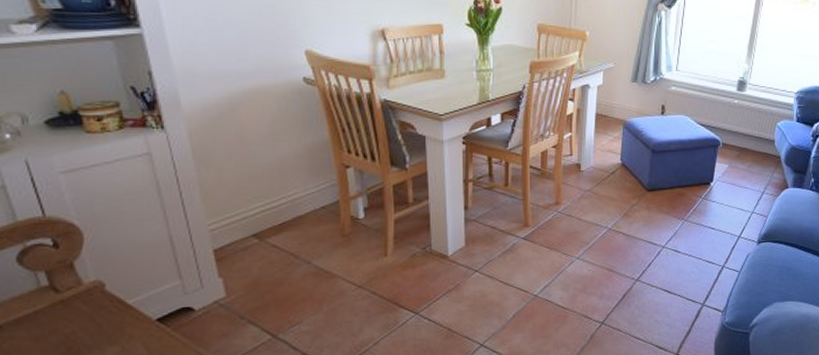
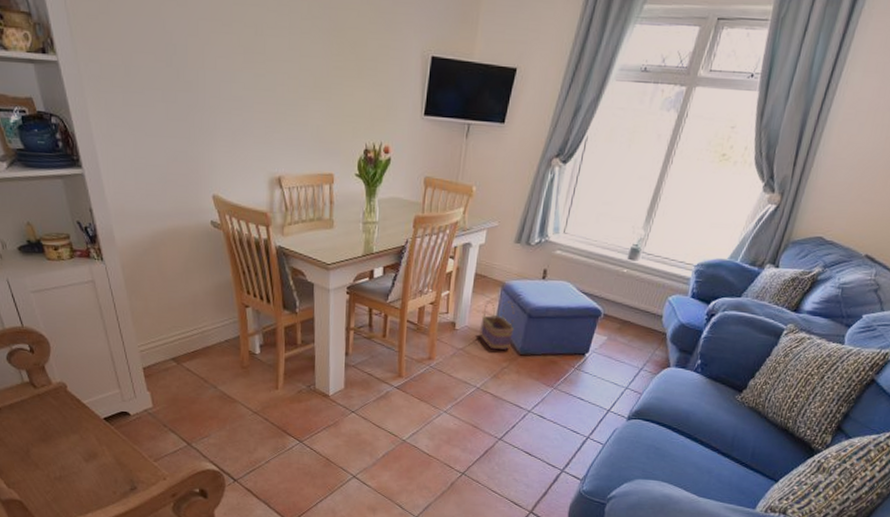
basket: none [606,138,640,188] -> present [479,300,515,350]

